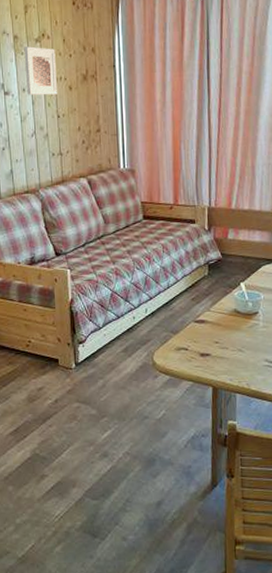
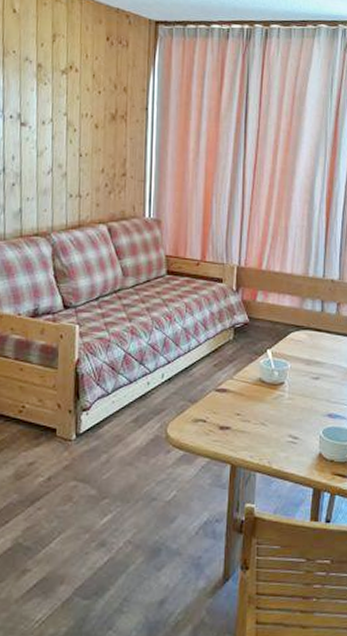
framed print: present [24,46,57,96] -> none [47,77,83,132]

